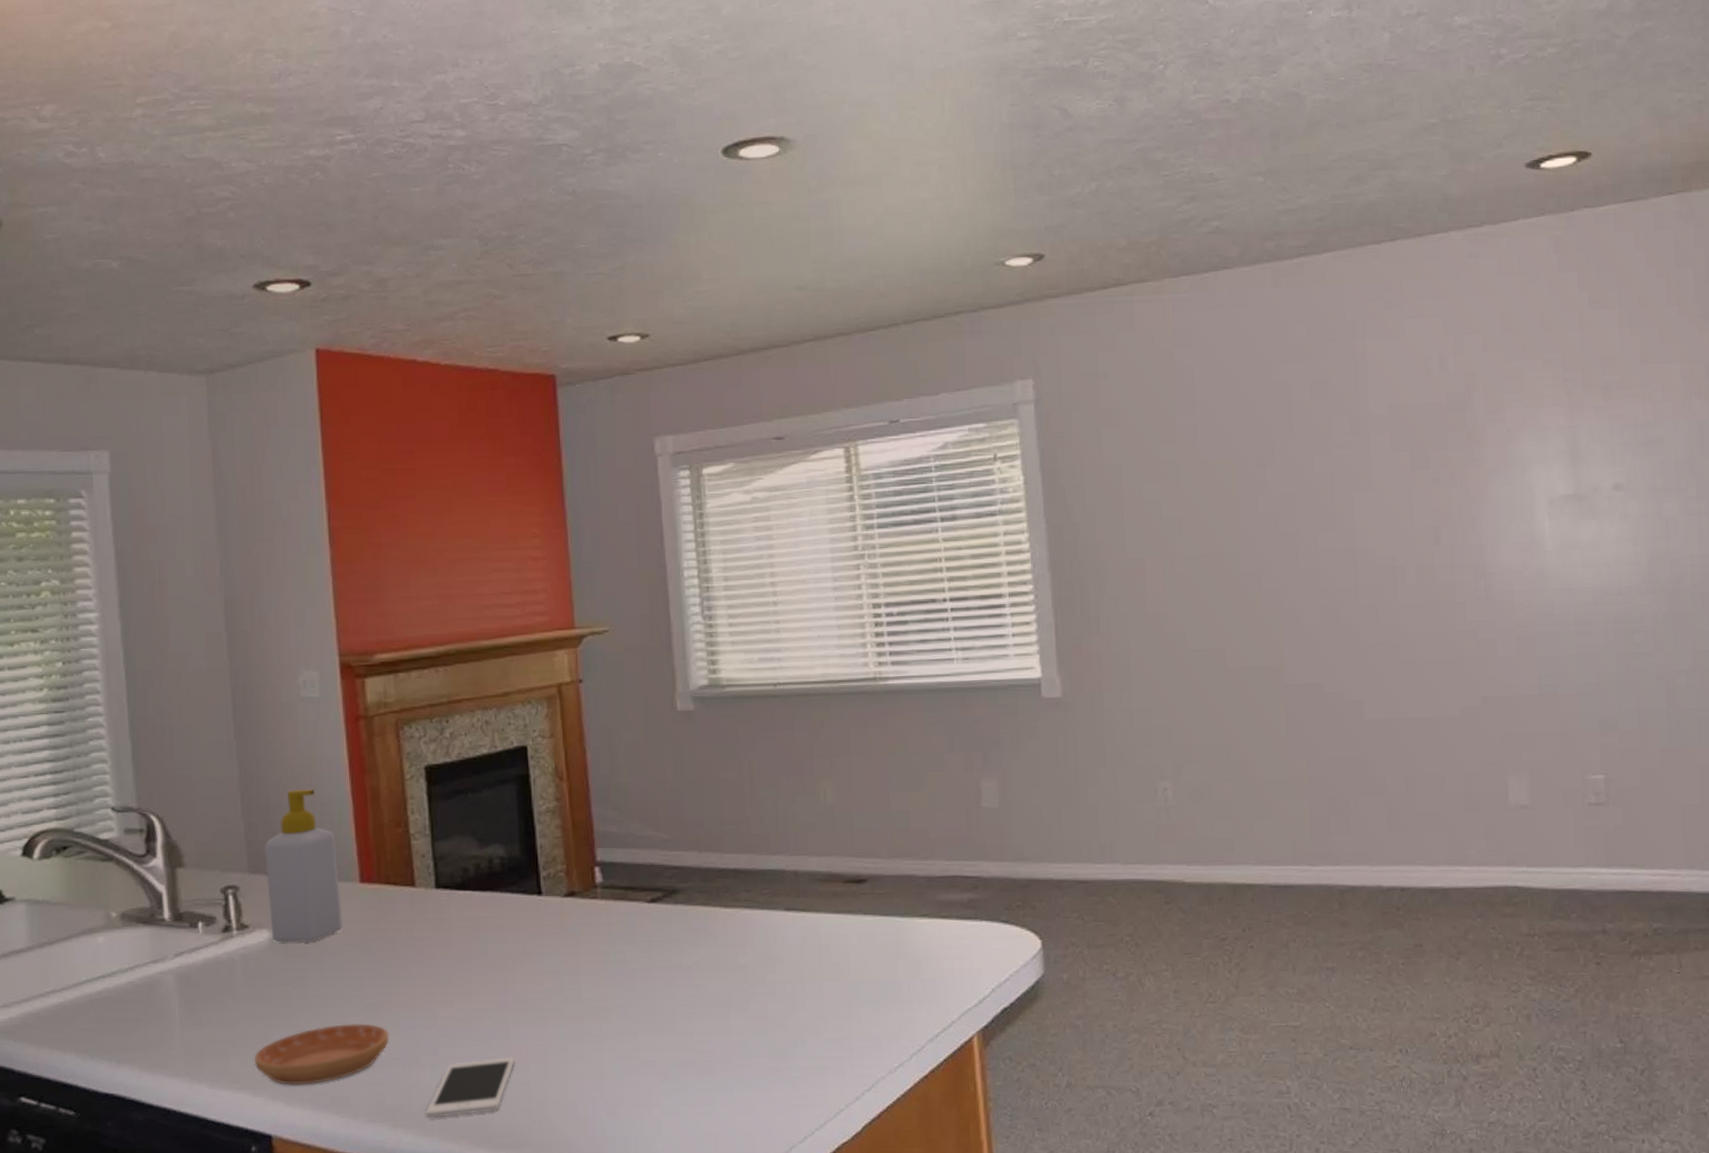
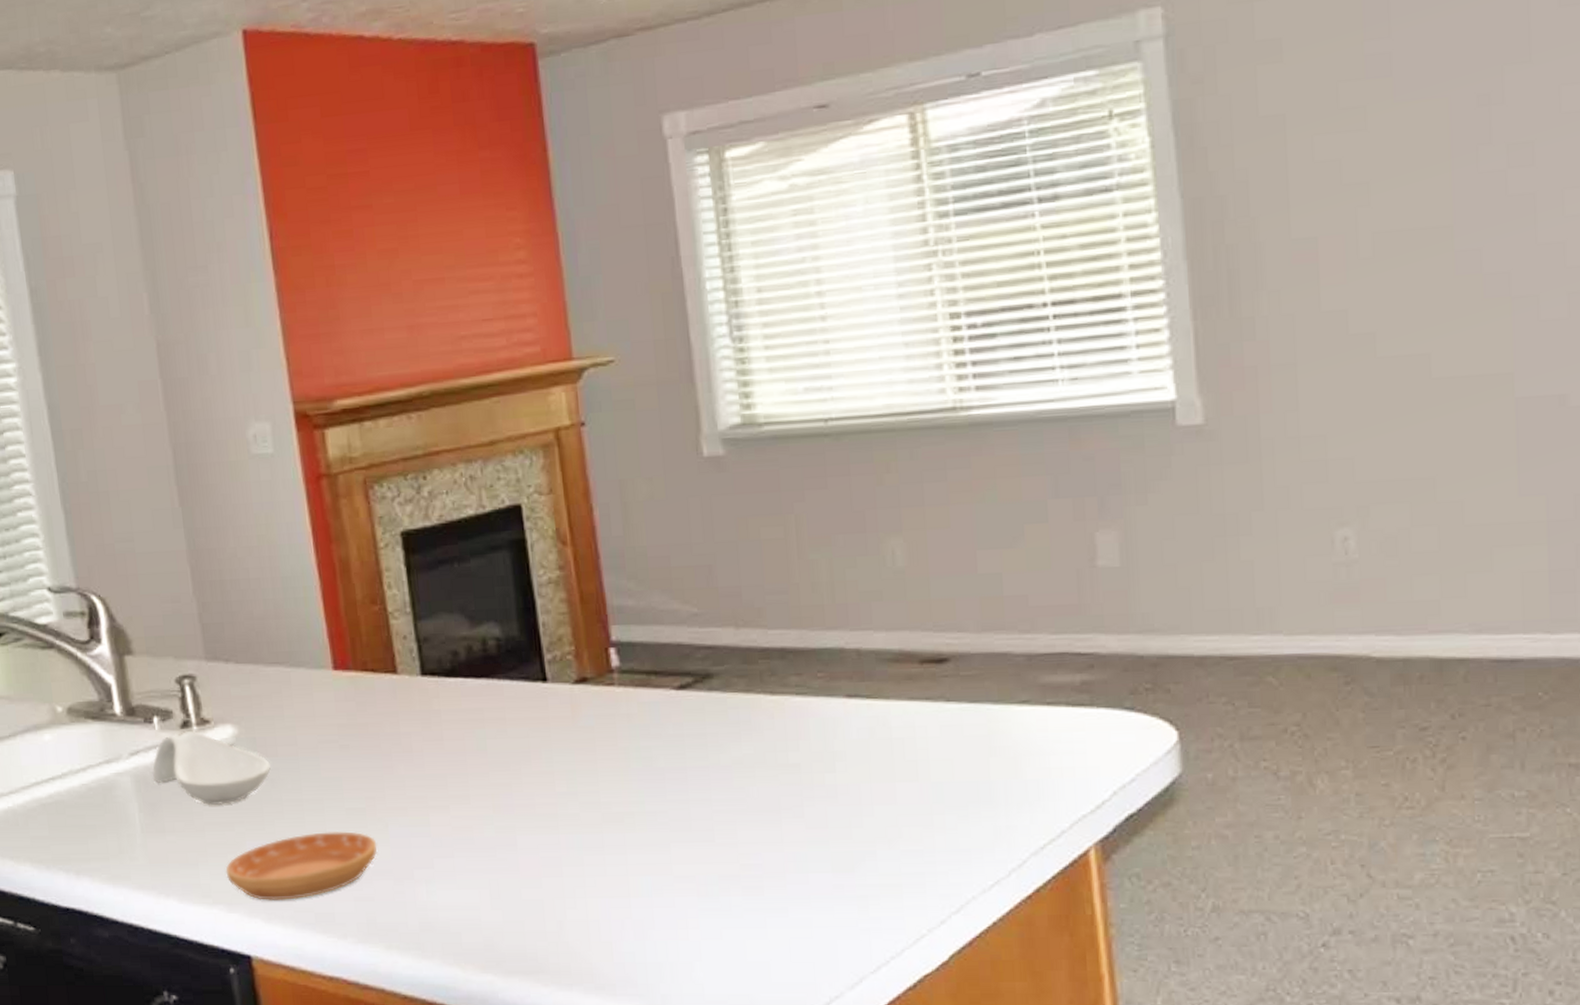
spoon rest: none [193,935,301,1001] -> present [152,731,272,806]
soap bottle: present [264,788,342,943] -> none [220,561,316,740]
cell phone: present [425,1057,515,1119] -> none [424,870,524,940]

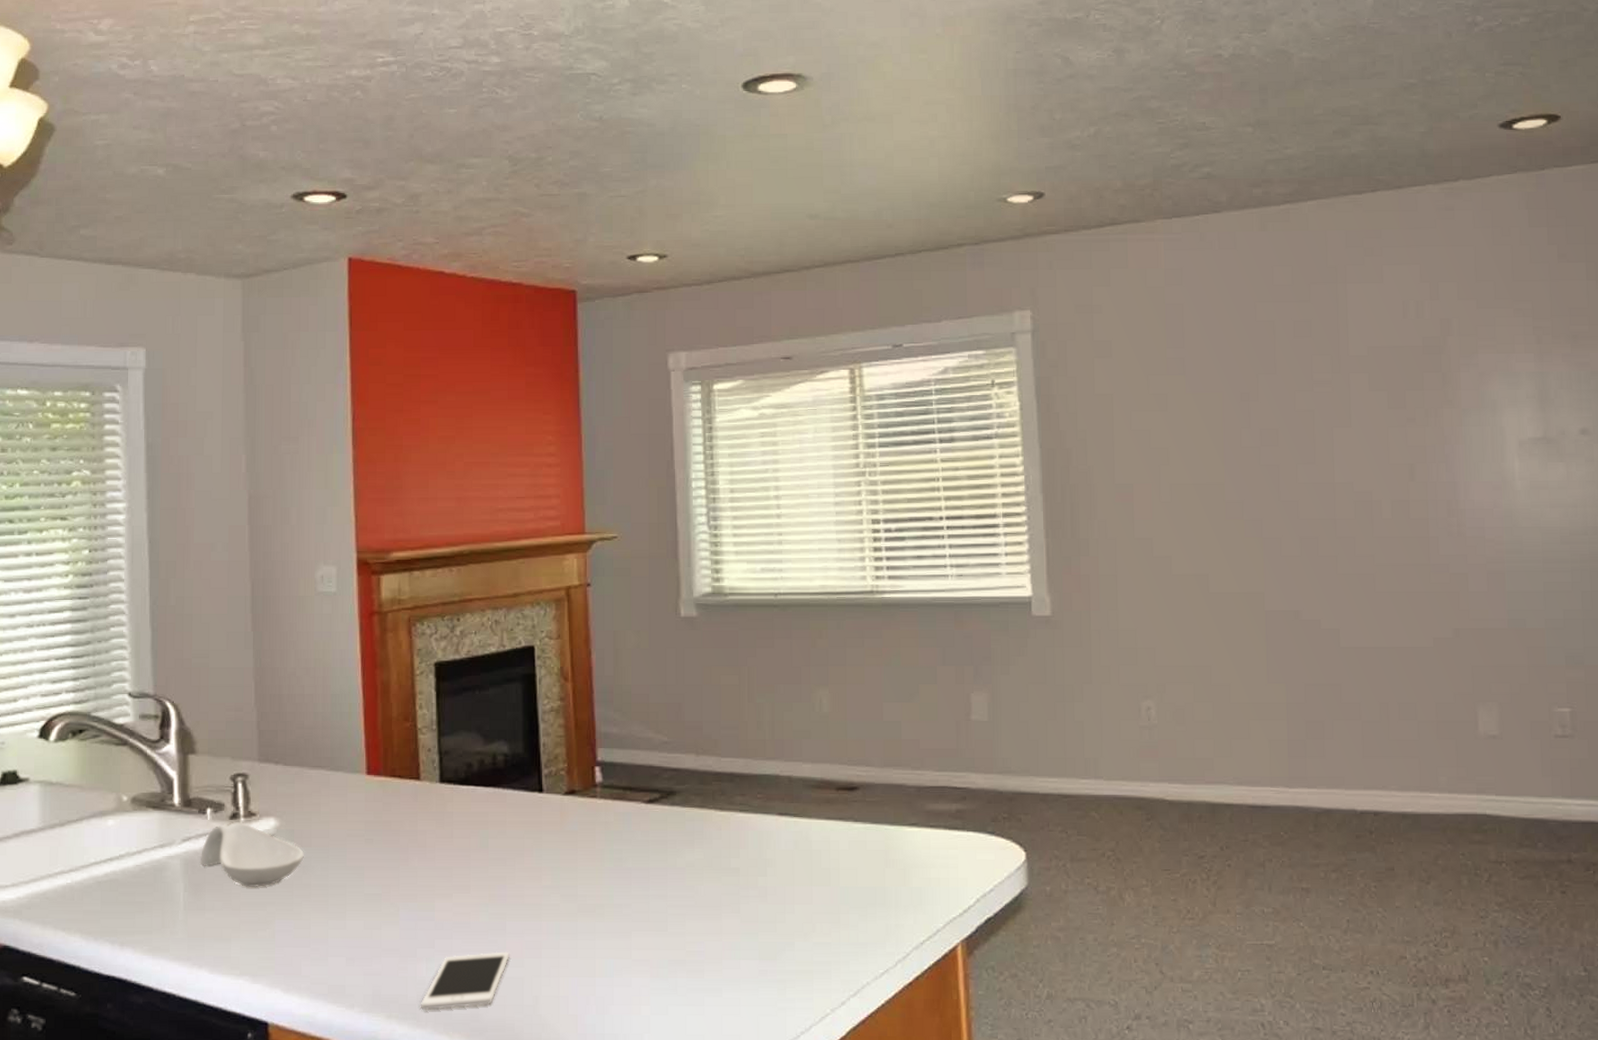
saucer: present [225,831,378,900] -> none [254,914,388,973]
cell phone: none [424,870,524,940] -> present [420,951,509,1011]

